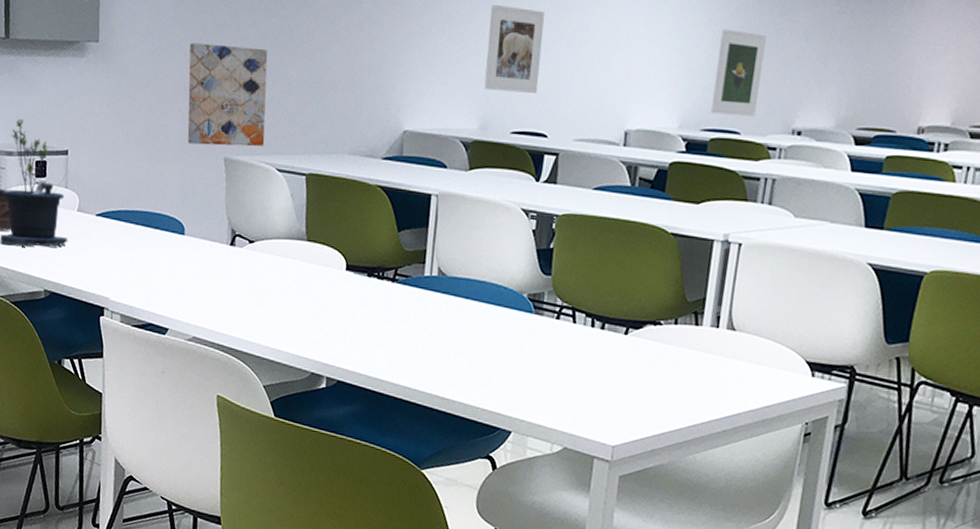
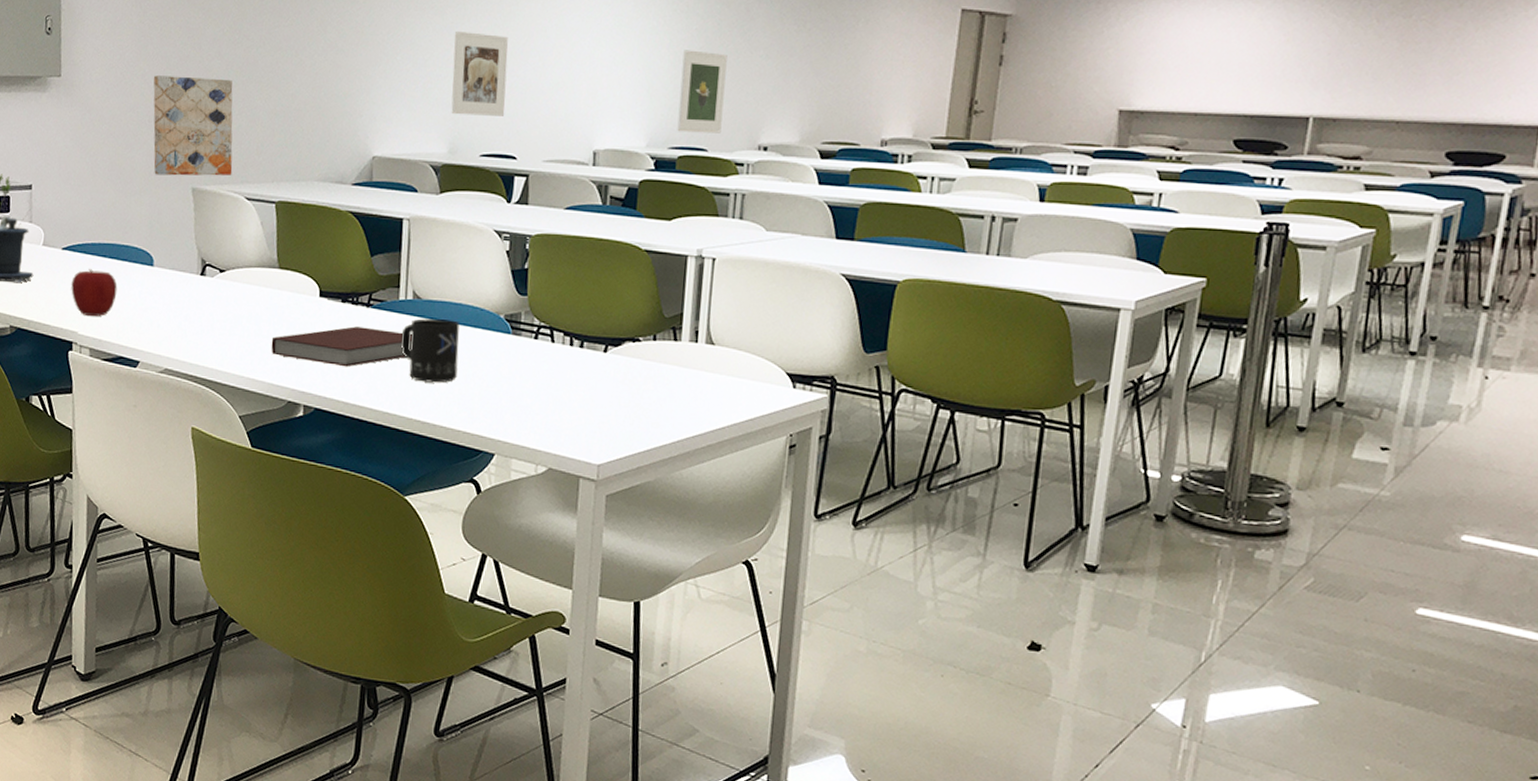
apple: none [104,236,149,284] -> present [71,269,117,317]
notebook: none [296,301,435,341] -> present [271,326,412,367]
mug: none [424,295,483,360] -> present [401,318,460,383]

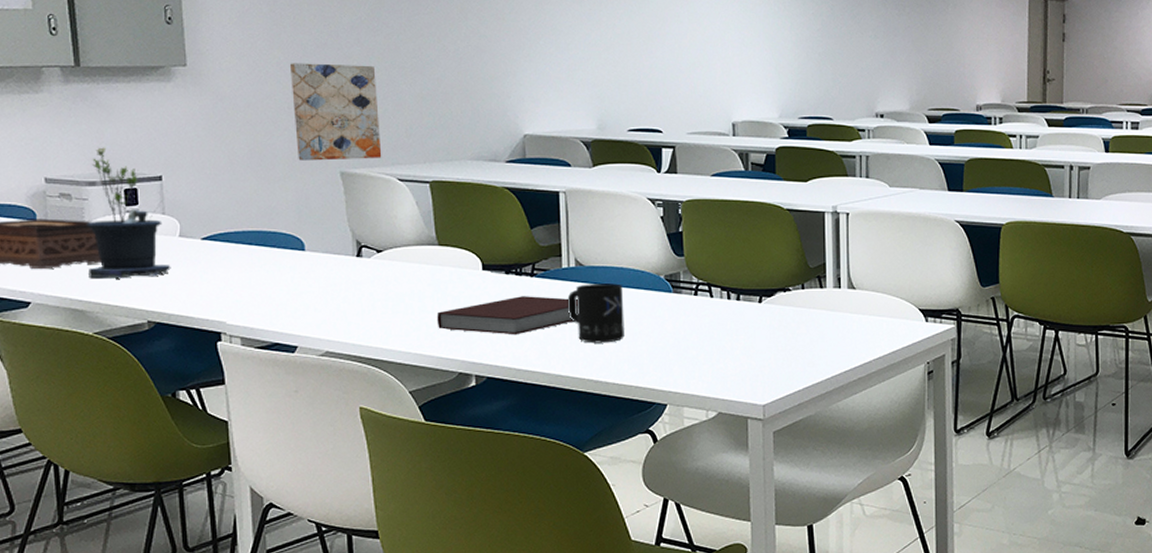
apple: present [71,269,117,317] -> none [215,258,267,306]
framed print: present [451,30,508,116] -> none [593,17,648,94]
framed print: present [677,50,727,134] -> none [803,32,843,104]

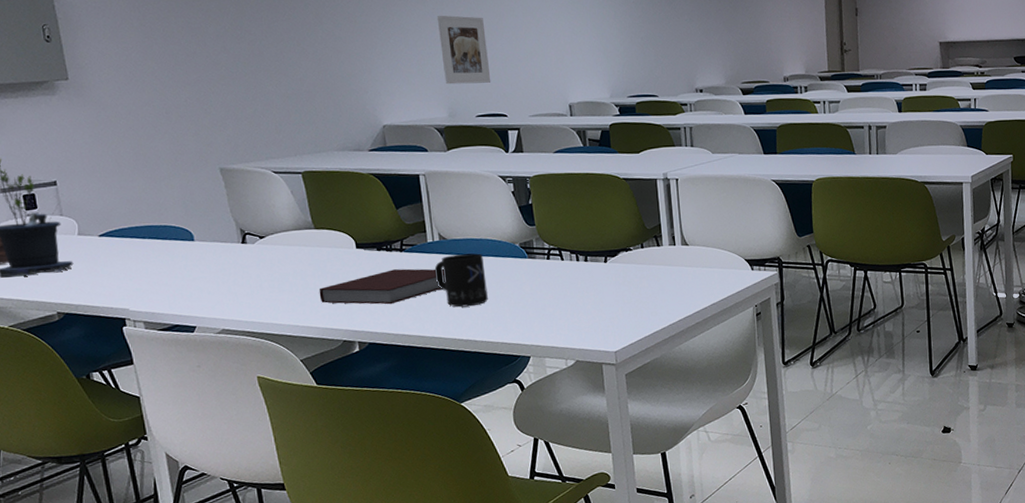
wall art: present [290,63,382,161] -> none [164,70,256,160]
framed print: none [593,17,648,94] -> present [437,15,491,85]

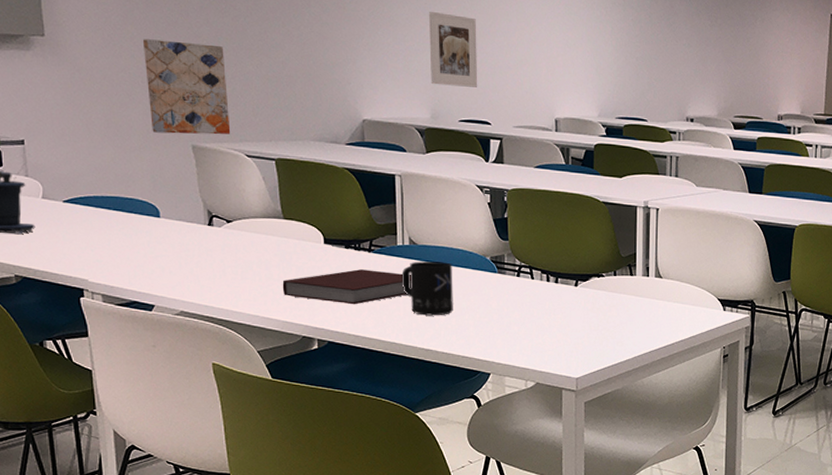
wall art: none [164,70,256,160] -> present [143,39,231,135]

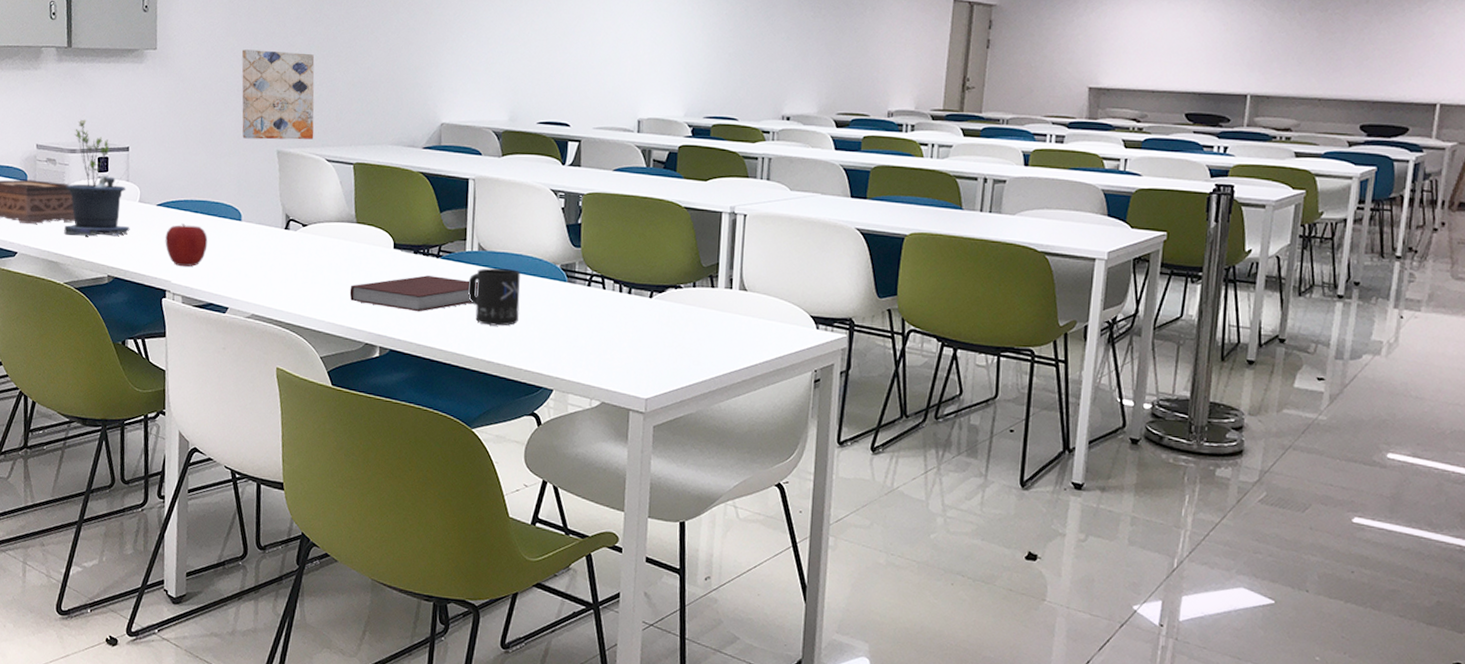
apple: none [76,221,125,265] -> present [165,224,208,267]
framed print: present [428,11,478,88] -> none [511,13,561,89]

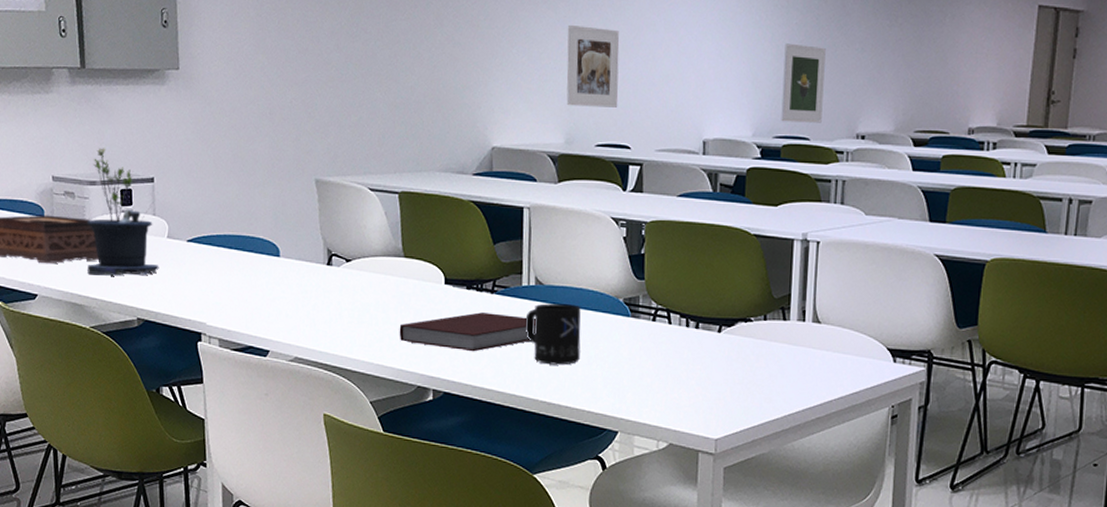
apple: present [165,224,208,267] -> none [198,261,244,308]
wall art: present [241,49,315,140] -> none [273,68,355,168]
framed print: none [511,13,561,89] -> present [566,24,620,108]
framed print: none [711,32,754,105] -> present [781,43,826,123]

